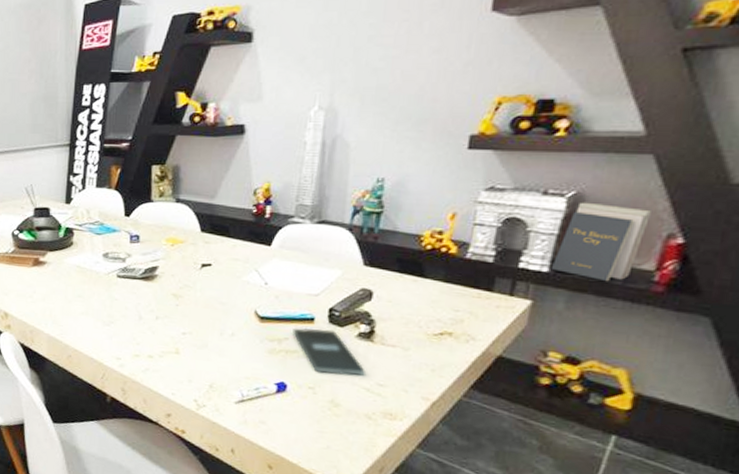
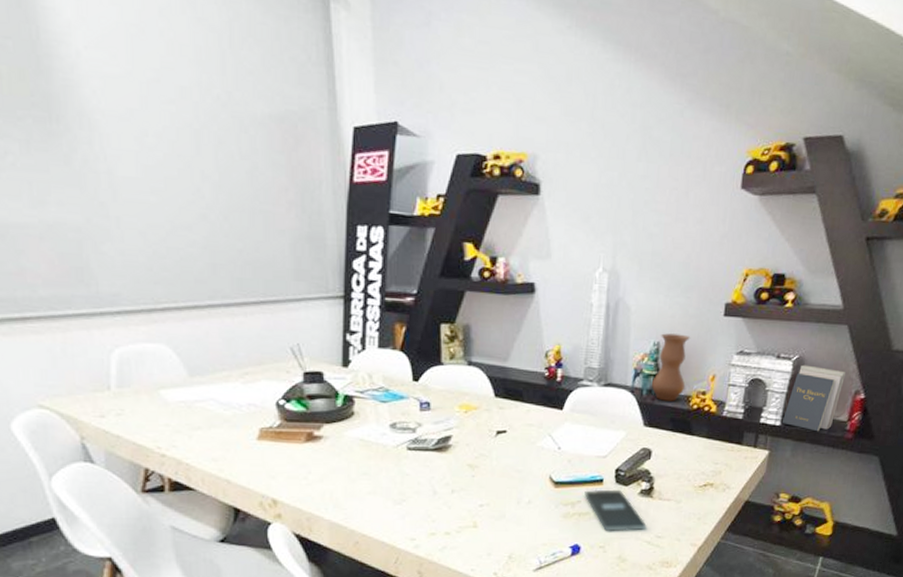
vase: none [373,169,424,241] -> present [651,333,691,401]

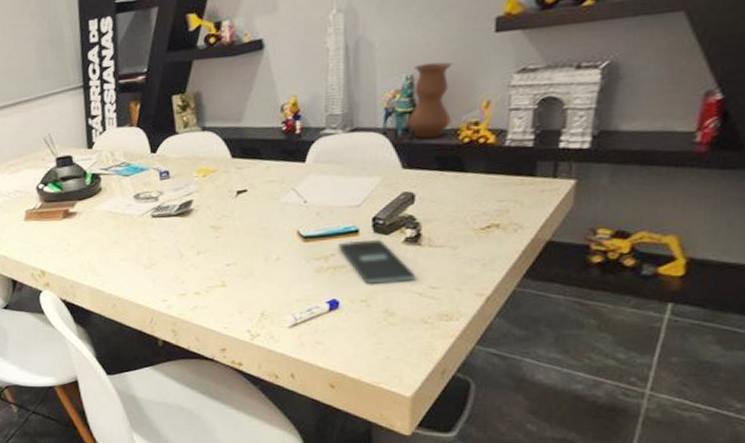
books: present [781,364,845,432] -> none [591,69,687,150]

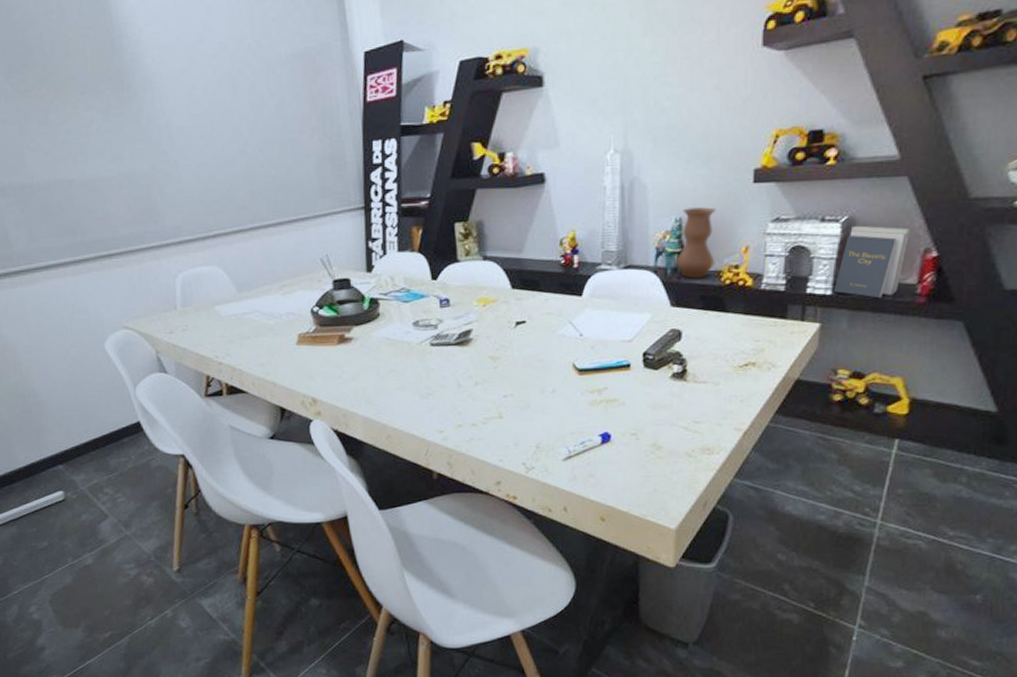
calculator: present [338,239,416,284] -> none [611,374,682,418]
books: none [591,69,687,150] -> present [833,225,910,299]

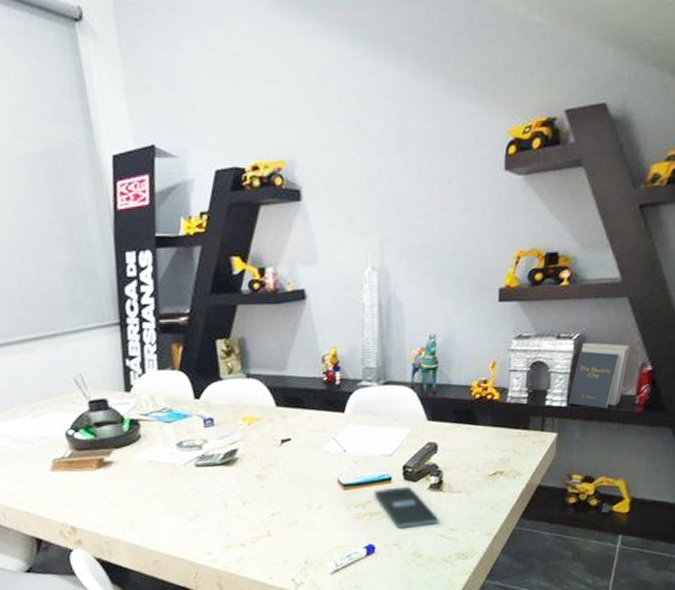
calculator: none [611,374,682,418] -> present [374,486,439,528]
vase: present [675,207,717,279] -> none [431,324,467,394]

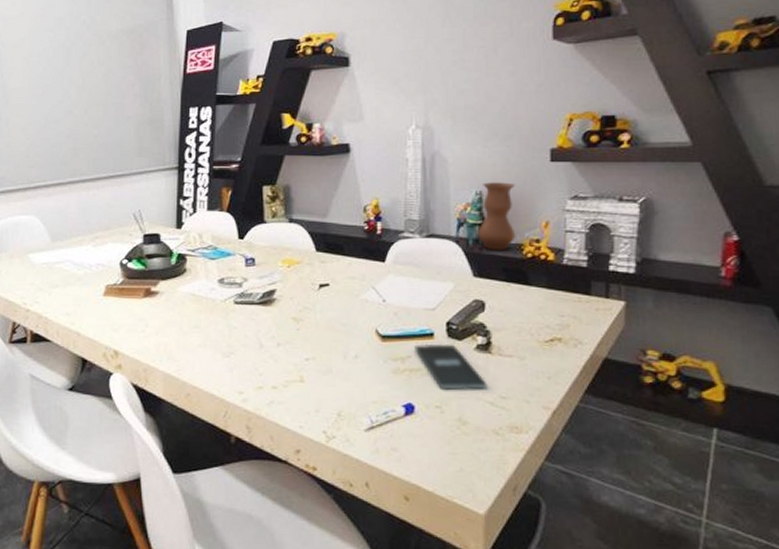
vase: none [431,324,467,394] -> present [477,182,516,250]
books: present [567,342,630,409] -> none [636,206,708,280]

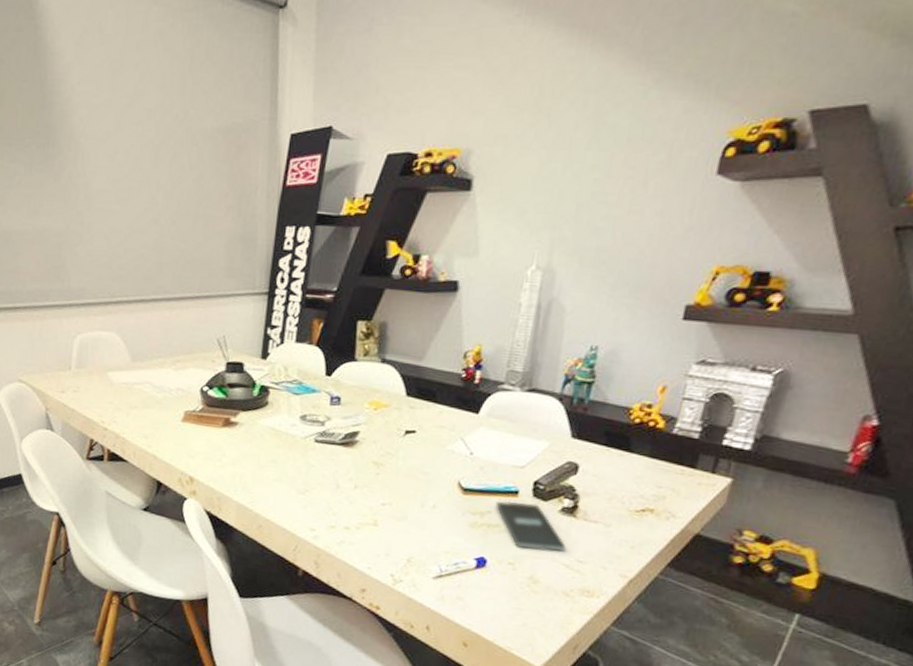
vase: present [477,182,516,250] -> none [583,337,638,413]

